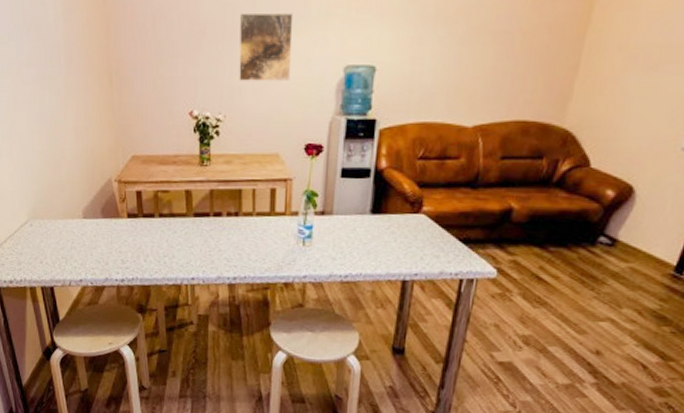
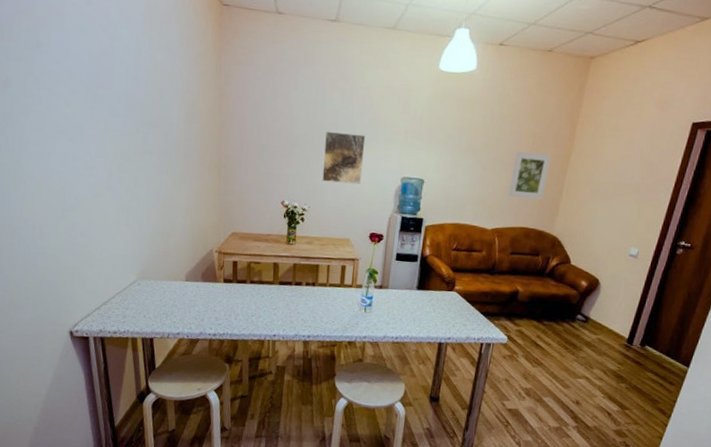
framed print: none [496,12,564,79] -> present [508,152,552,199]

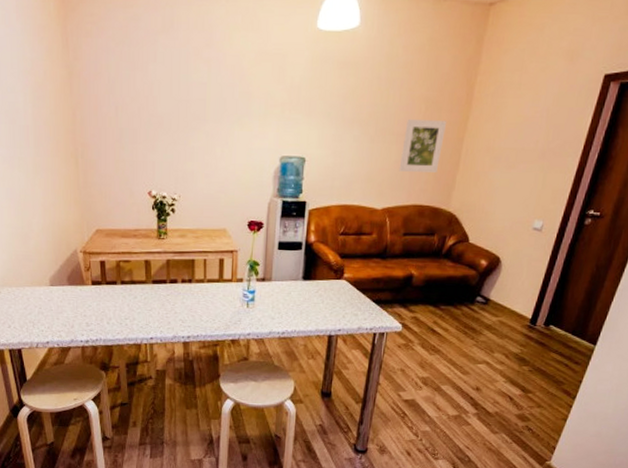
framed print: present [322,131,366,185] -> none [191,108,238,167]

